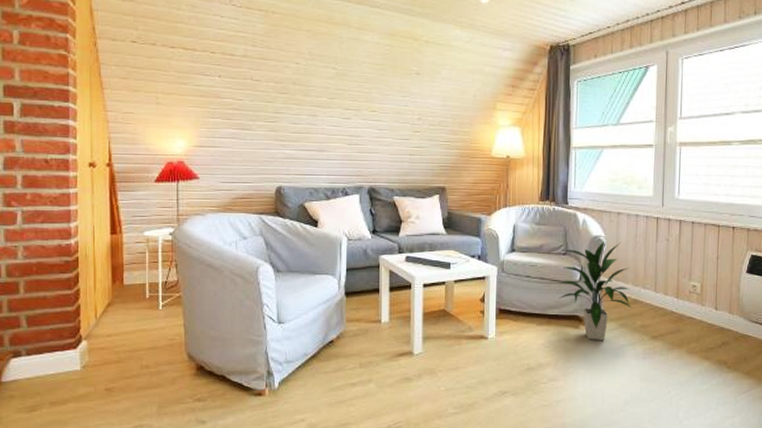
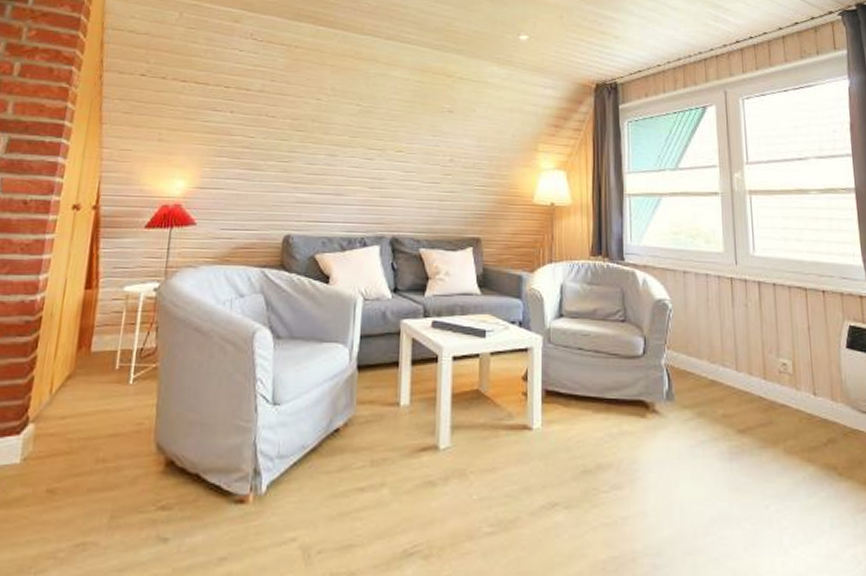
indoor plant: present [559,241,633,340] -> none [618,306,711,434]

